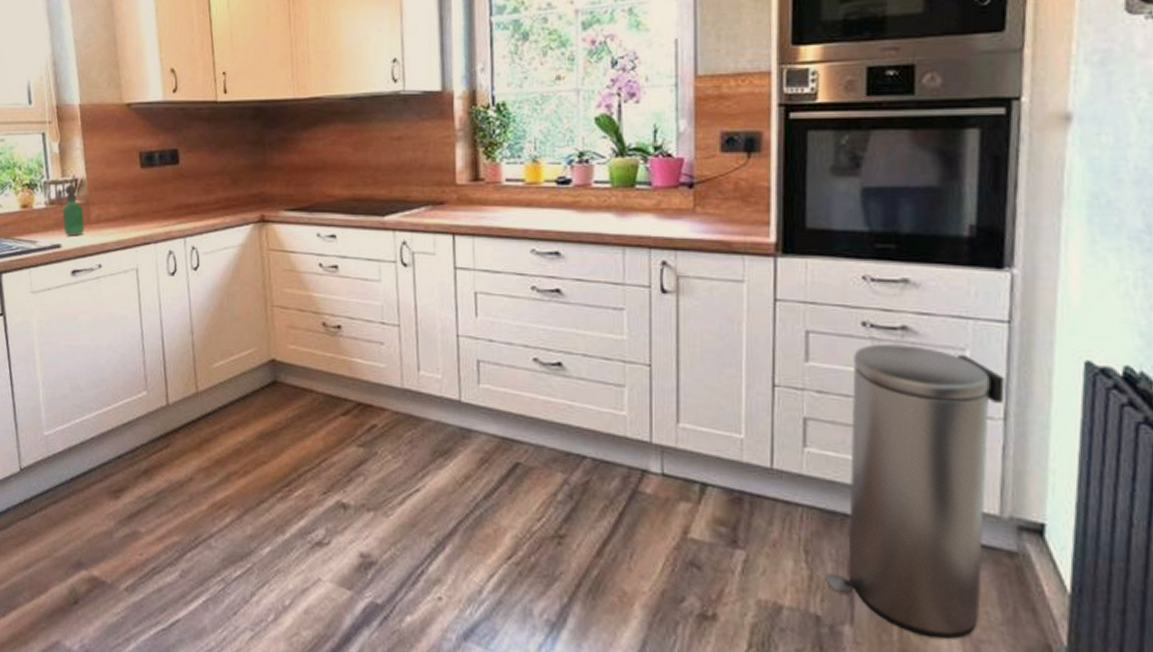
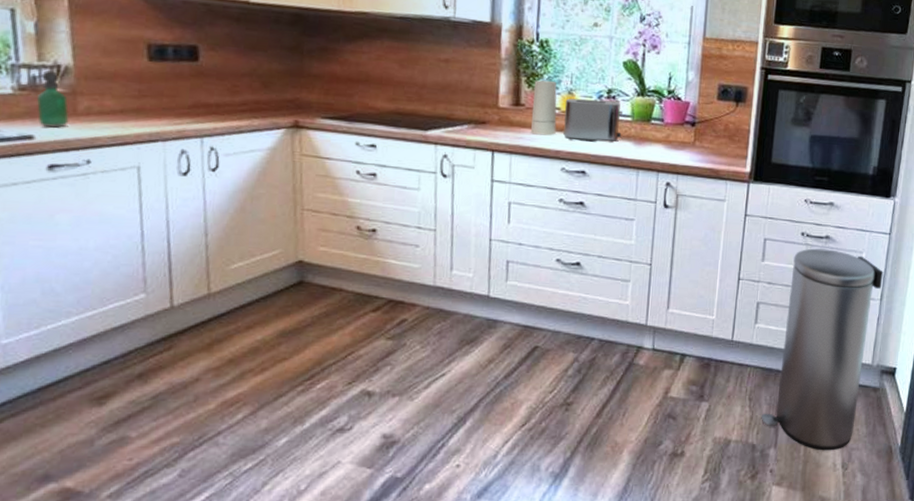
canister: none [492,150,522,213] -> present [530,80,557,136]
toaster: none [529,166,600,216] -> present [563,98,624,142]

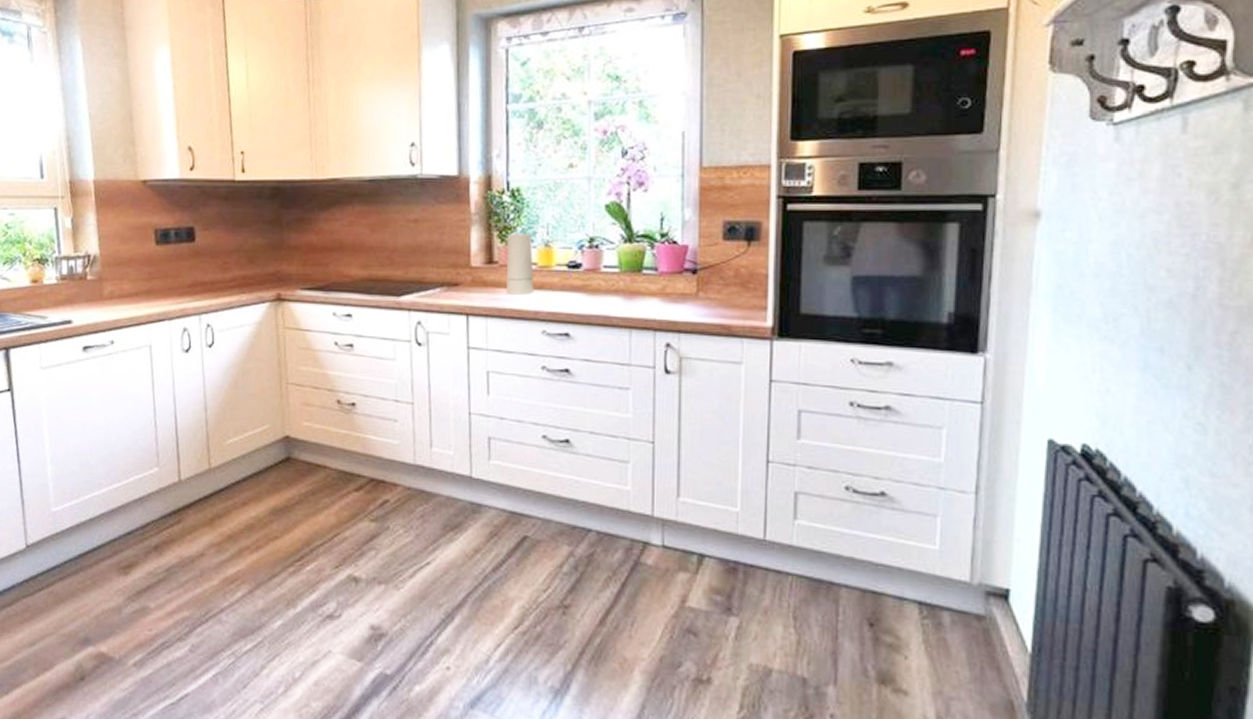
soap dispenser: present [33,70,70,128] -> none [71,261,98,312]
toaster: present [563,98,624,142] -> none [541,250,609,299]
pedal bin: present [761,248,883,451] -> none [812,422,977,697]

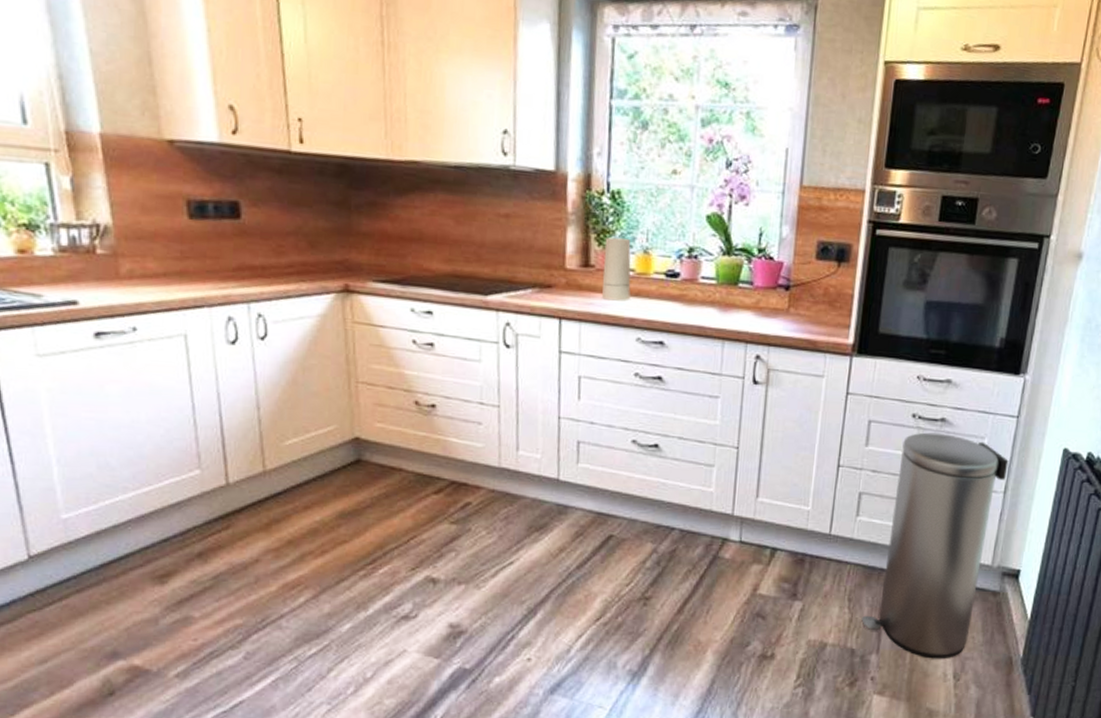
pedal bin: none [812,422,977,697] -> present [861,432,1009,659]

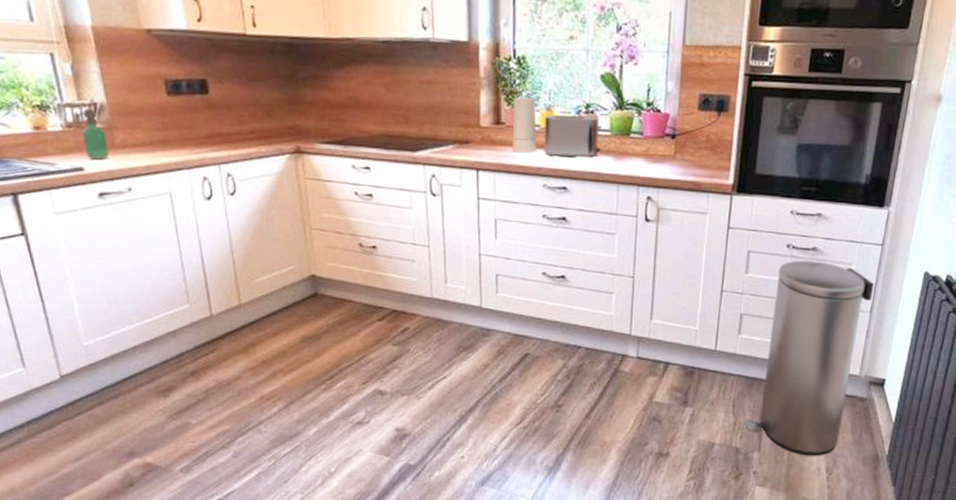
soap dispenser: none [73,230,112,292] -> present [76,108,110,160]
toaster: none [638,258,707,309] -> present [544,114,602,158]

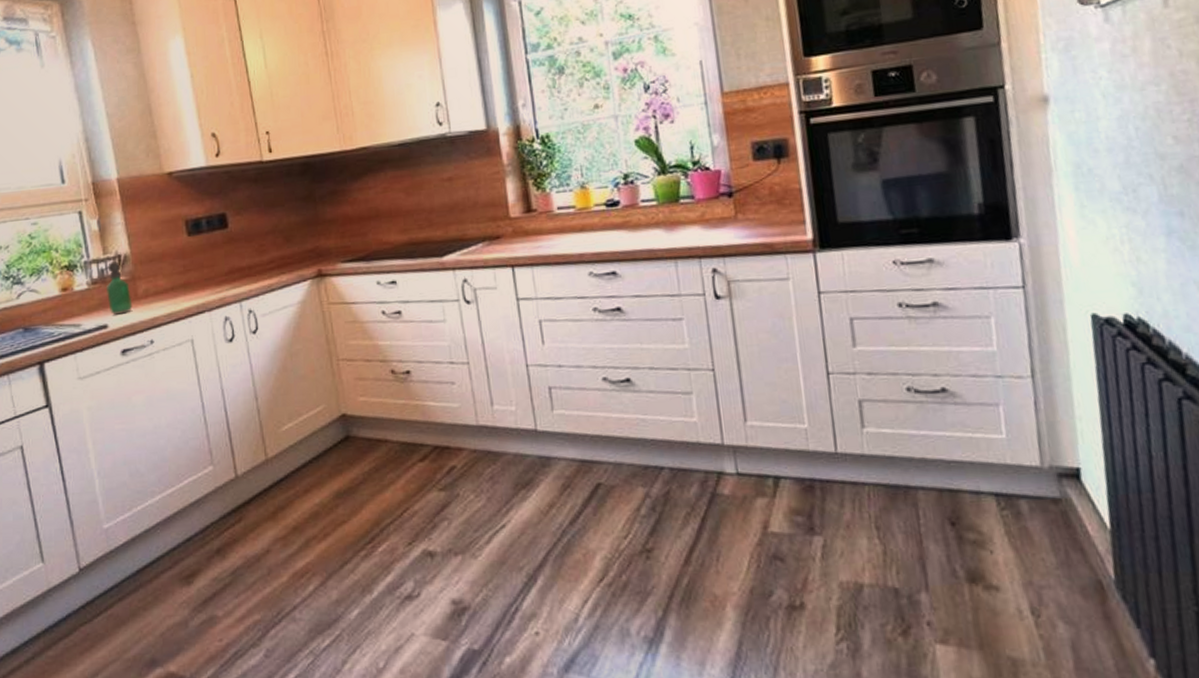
canister: present [512,98,537,153] -> none [542,178,576,241]
toaster: present [544,114,602,158] -> none [579,186,649,240]
pedal bin: present [744,260,874,456] -> none [895,319,1037,592]

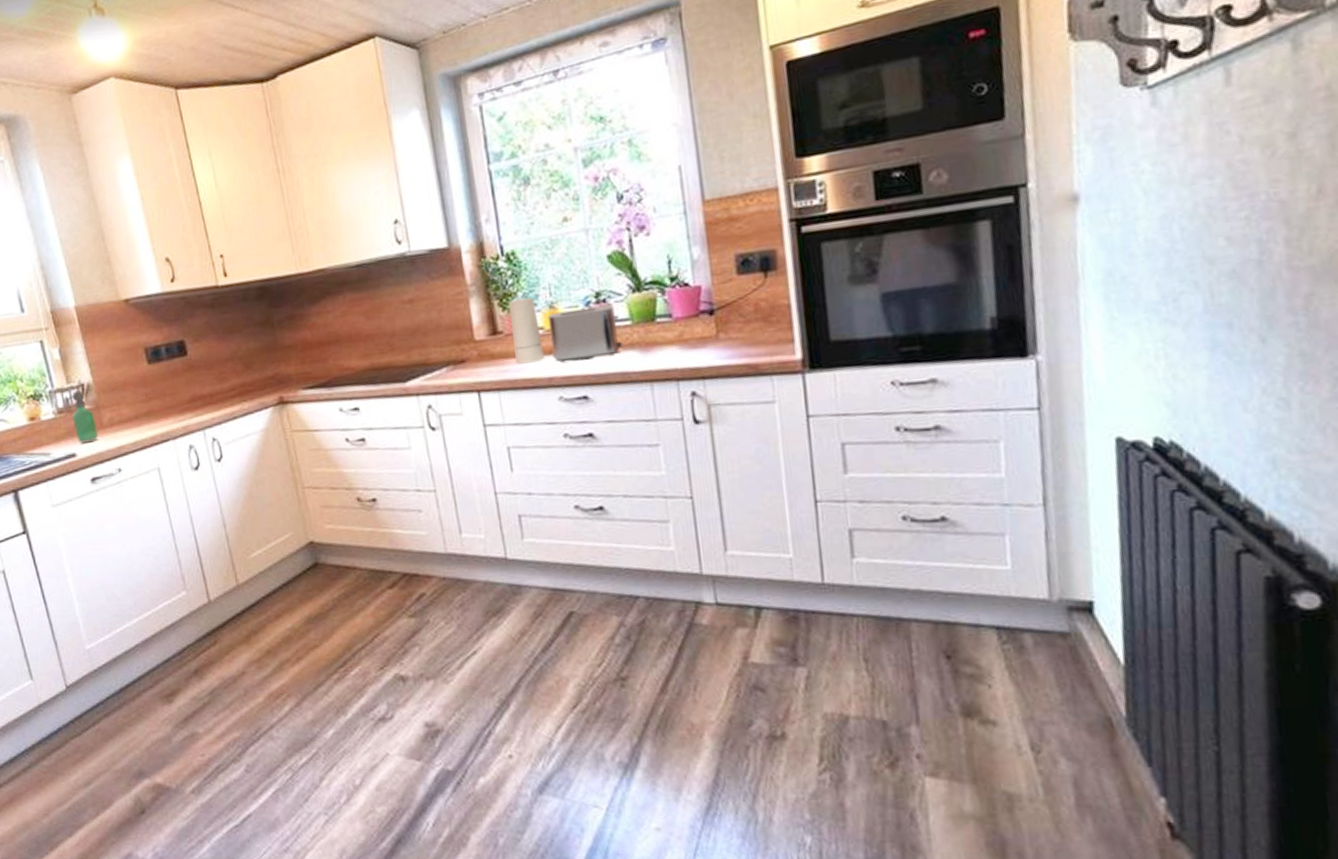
canister: none [542,178,576,241] -> present [508,298,544,364]
toaster: none [579,186,649,240] -> present [547,305,623,363]

